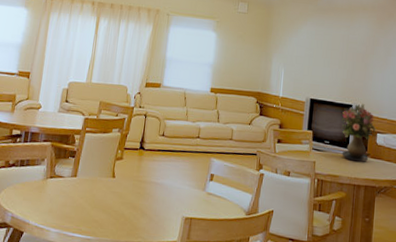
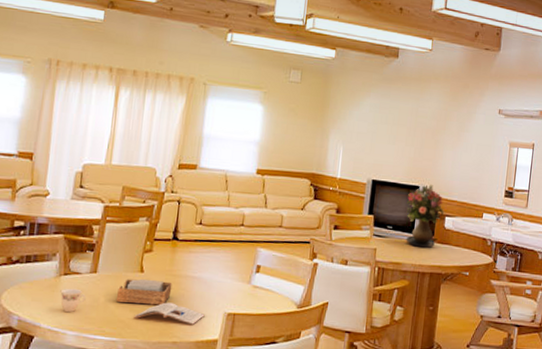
teacup: none [46,189,67,212] -> present [60,288,86,313]
napkin holder: none [91,183,139,208] -> present [115,278,172,306]
magazine: none [106,205,166,227] -> present [134,302,205,325]

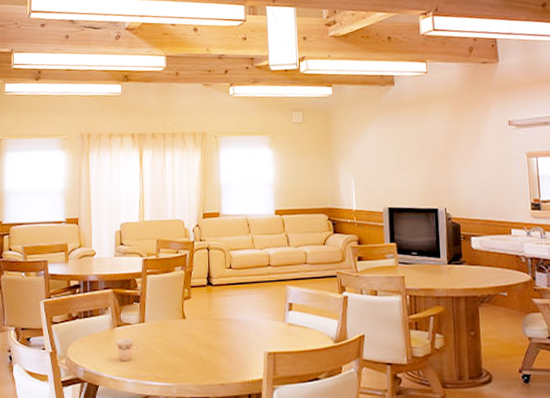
napkin holder: present [115,278,172,306] -> none [164,324,213,349]
magazine: present [134,302,205,325] -> none [183,346,247,366]
bouquet: present [406,185,444,249] -> none [427,206,469,272]

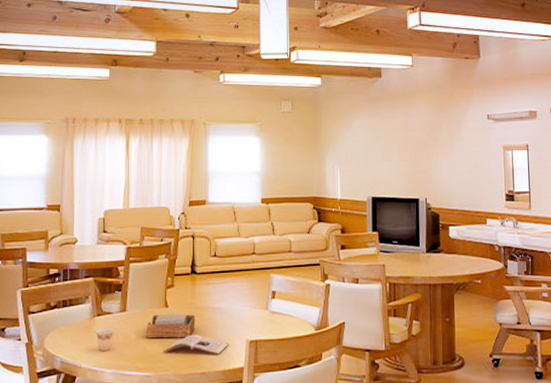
napkin holder: none [164,324,213,349] -> present [145,313,196,339]
magazine: none [183,346,247,366] -> present [164,334,229,354]

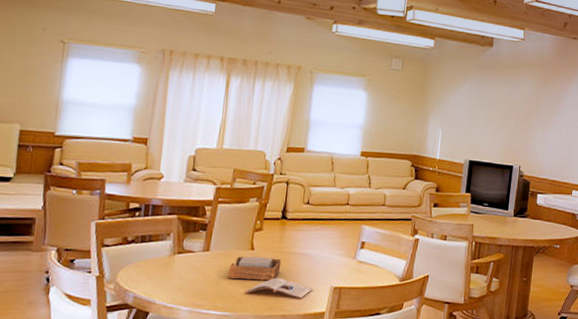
teacup: present [95,328,118,352] -> none [174,266,199,289]

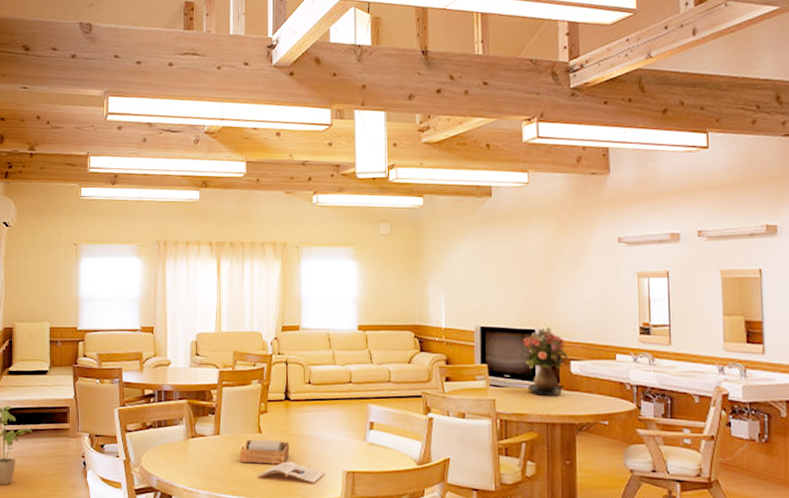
bouquet: none [501,164,536,224] -> present [522,327,568,397]

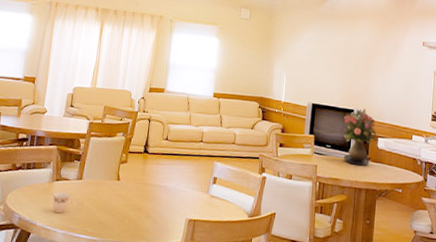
teacup: none [190,450,212,473] -> present [52,192,73,214]
napkin holder: present [239,439,290,465] -> none [97,186,143,210]
magazine: present [258,461,324,483] -> none [111,207,170,228]

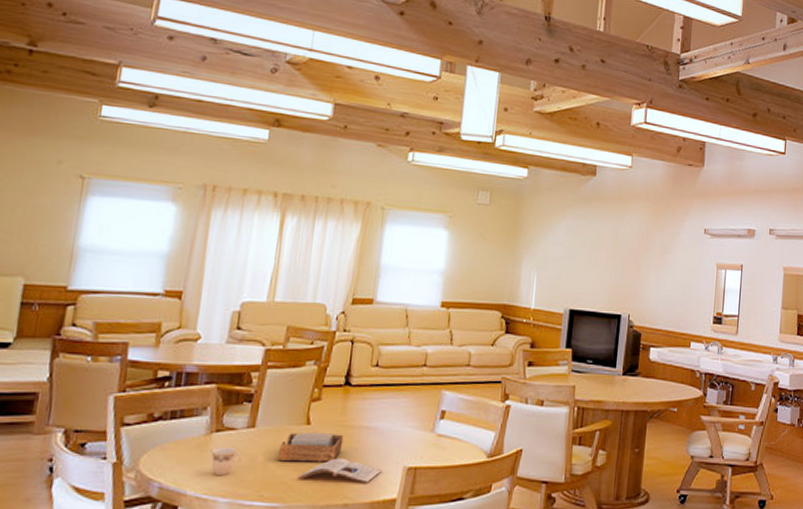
napkin holder: none [97,186,143,210] -> present [277,432,344,462]
magazine: none [111,207,170,228] -> present [298,458,381,483]
bouquet: present [342,109,377,167] -> none [607,313,649,384]

